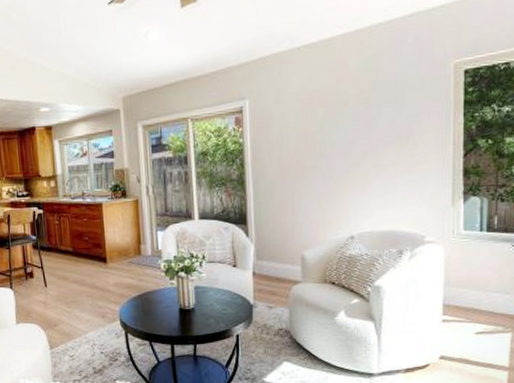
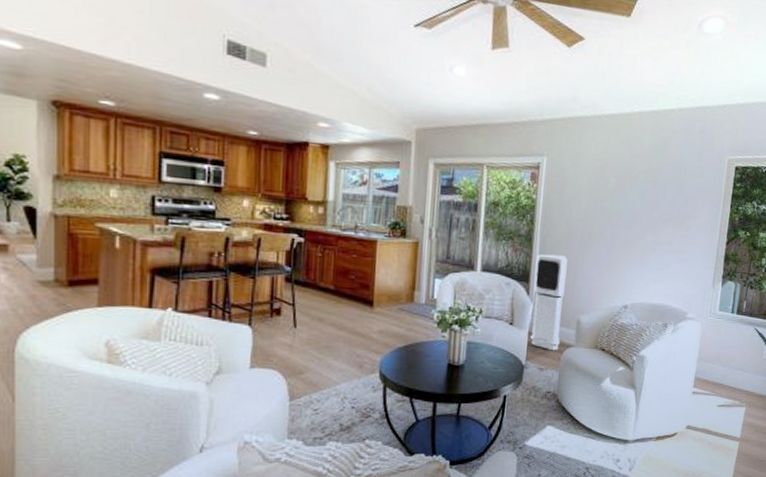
air purifier: none [251,194,287,289] -> present [530,254,568,351]

